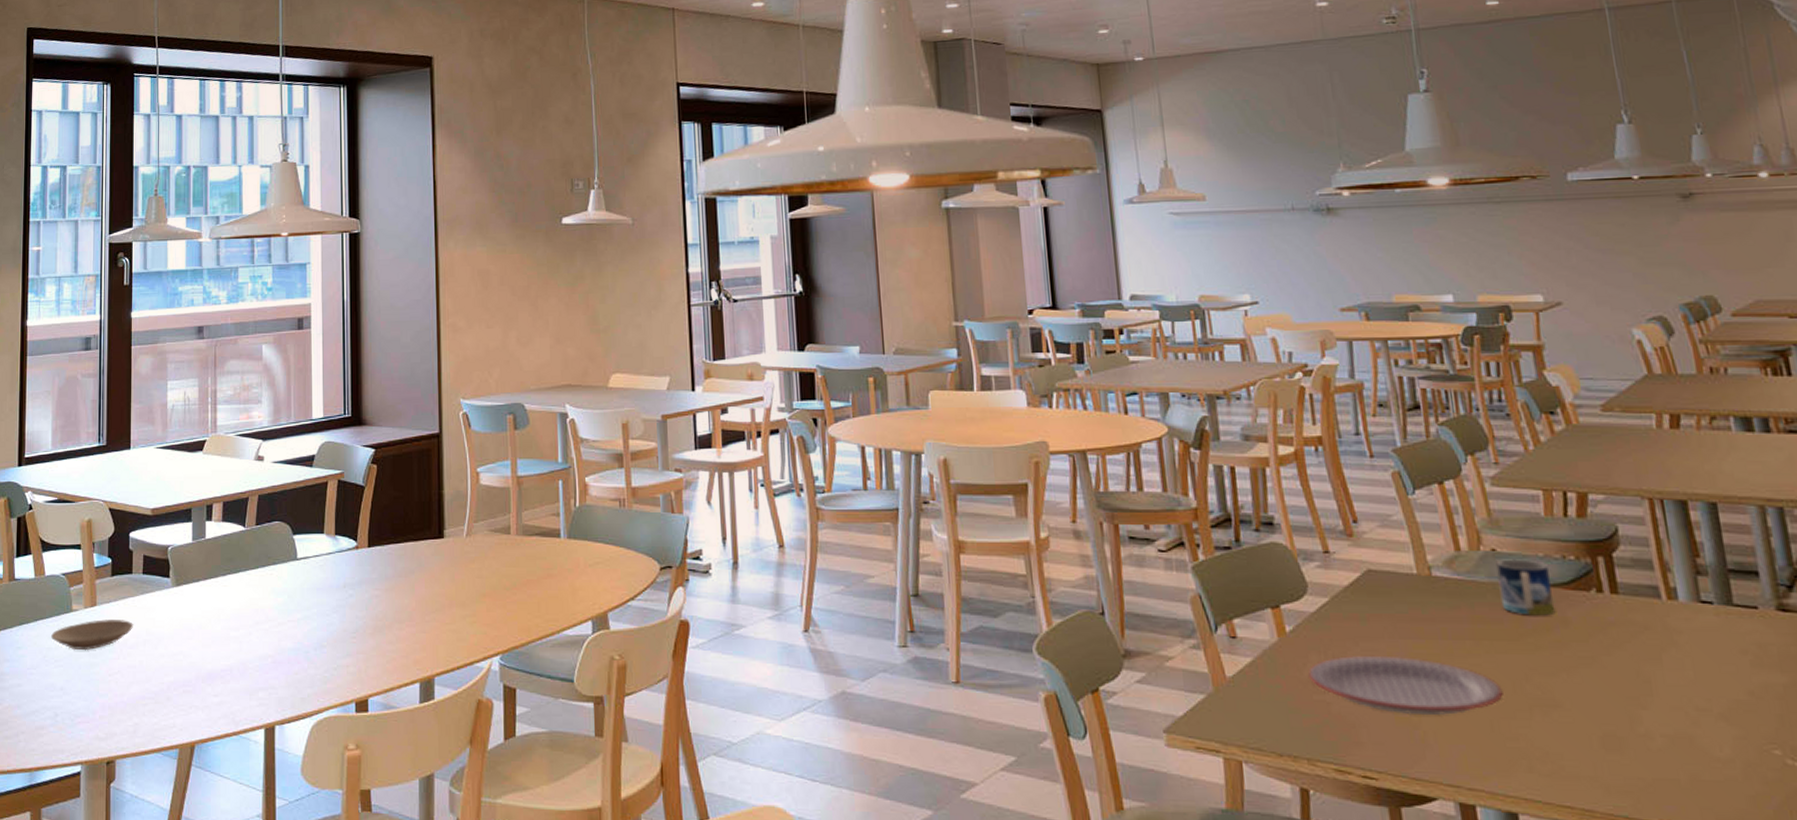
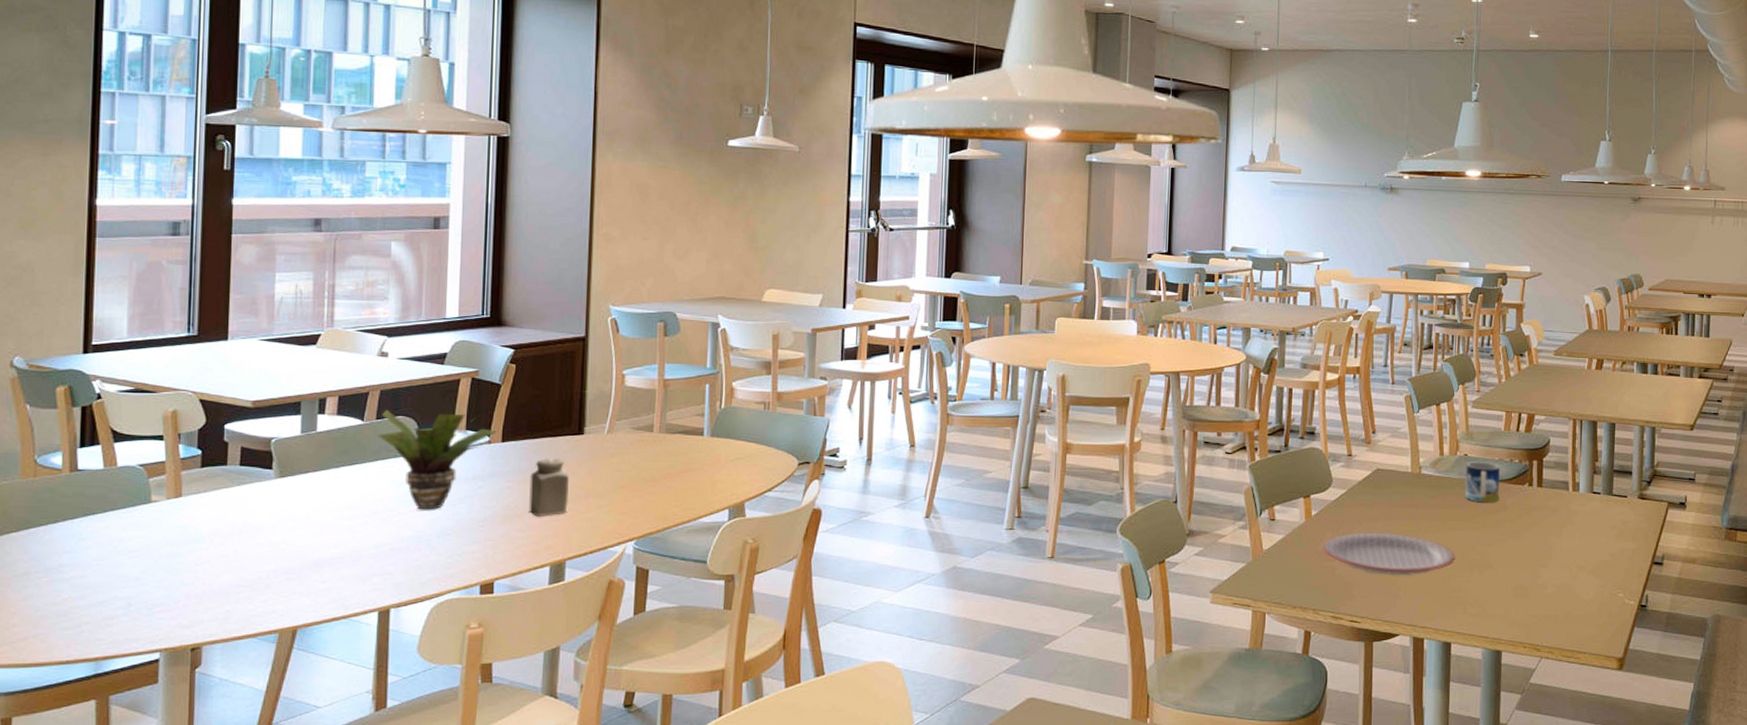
plate: present [51,619,133,651] -> none [124,510,227,541]
potted plant: none [257,515,363,620] -> present [377,409,497,510]
salt shaker: none [396,563,434,628] -> present [529,457,569,517]

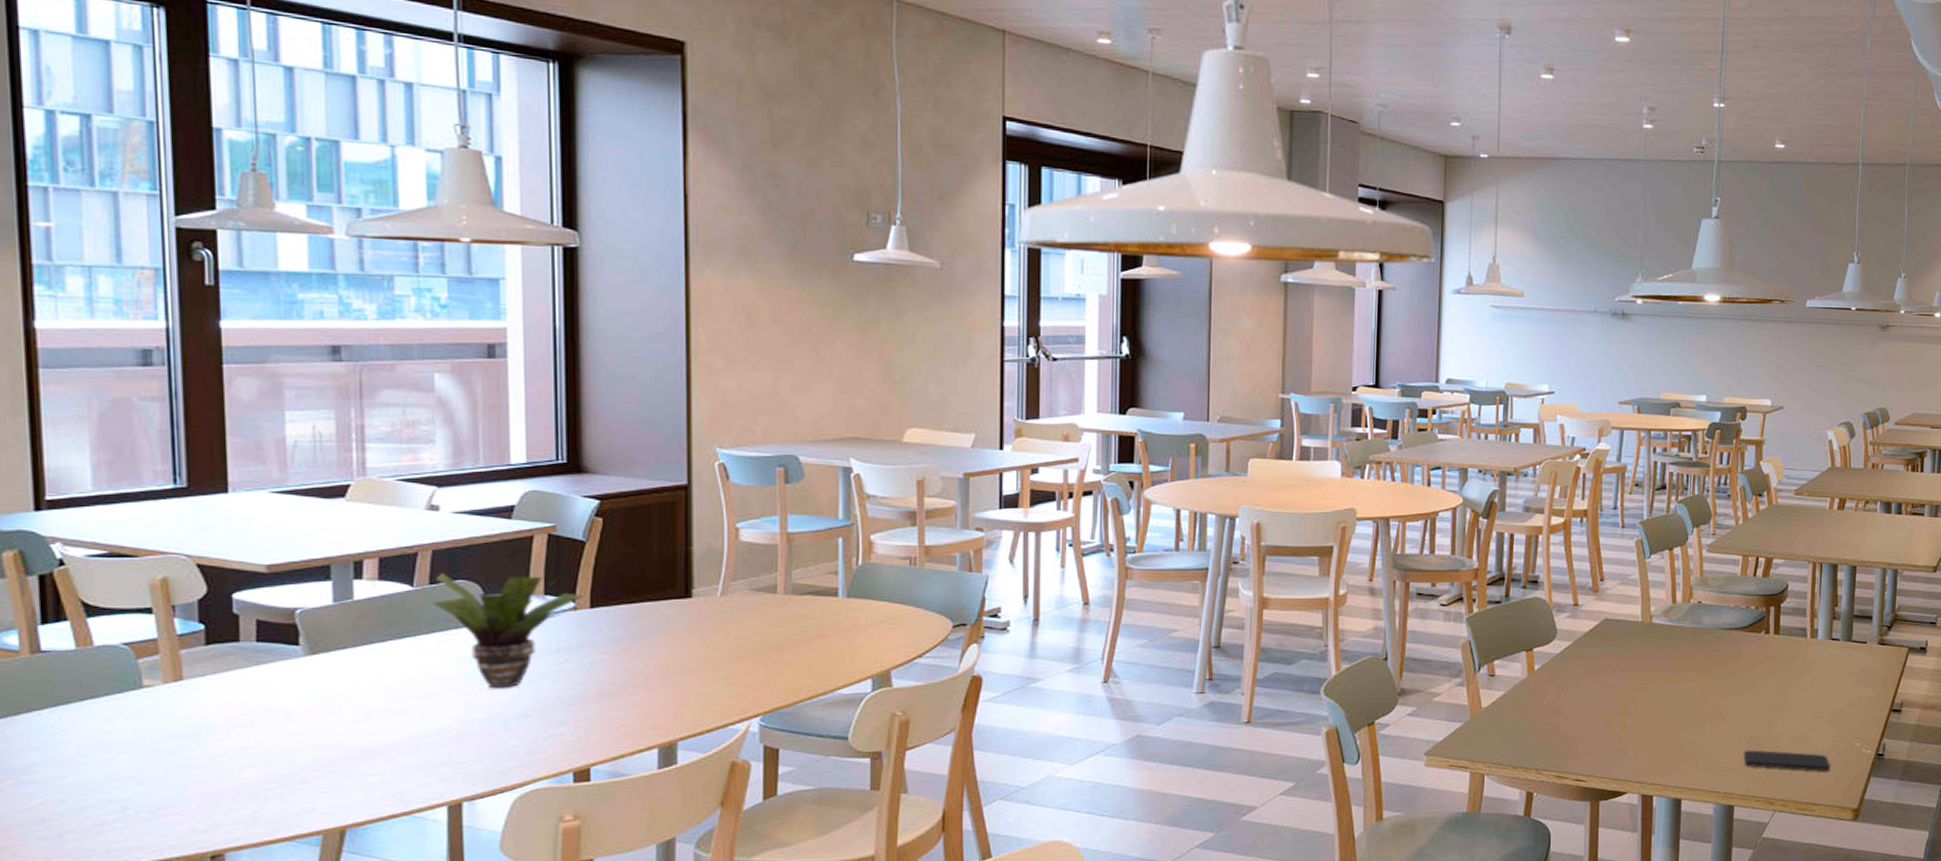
salt shaker: present [529,457,569,517] -> none [628,624,678,692]
plate: present [1323,532,1455,575] -> none [1547,686,1687,730]
mug: present [1465,462,1501,503] -> none [1698,609,1736,652]
smartphone: none [1510,597,1594,621] -> present [1743,750,1830,772]

